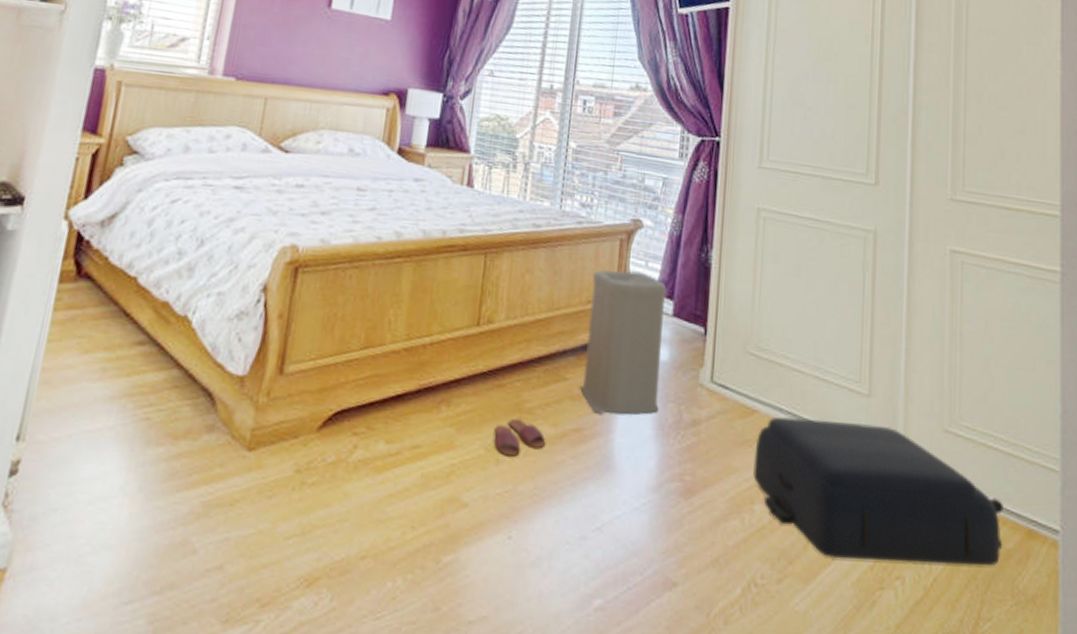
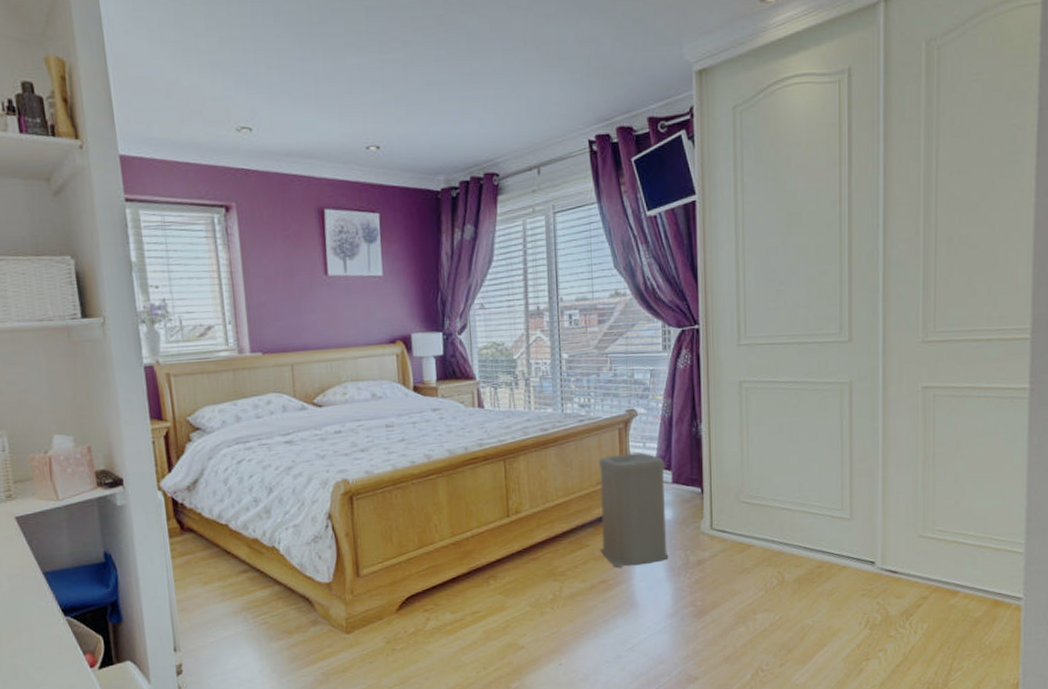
slippers: present [493,418,546,457] -> none [535,580,579,609]
suitcase: present [753,416,1003,565] -> none [753,540,972,644]

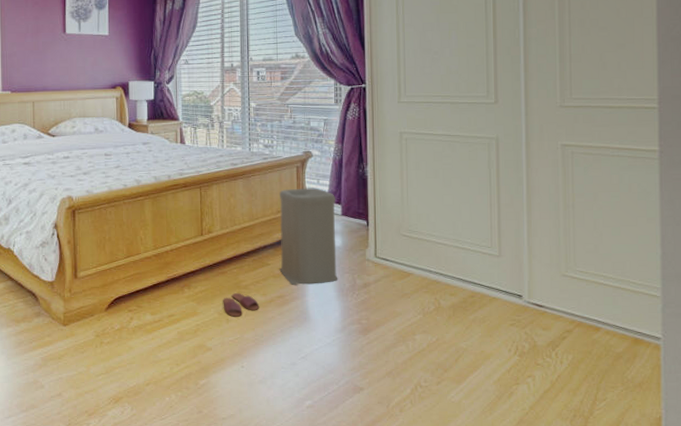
slippers: none [535,580,579,609] -> present [223,292,260,317]

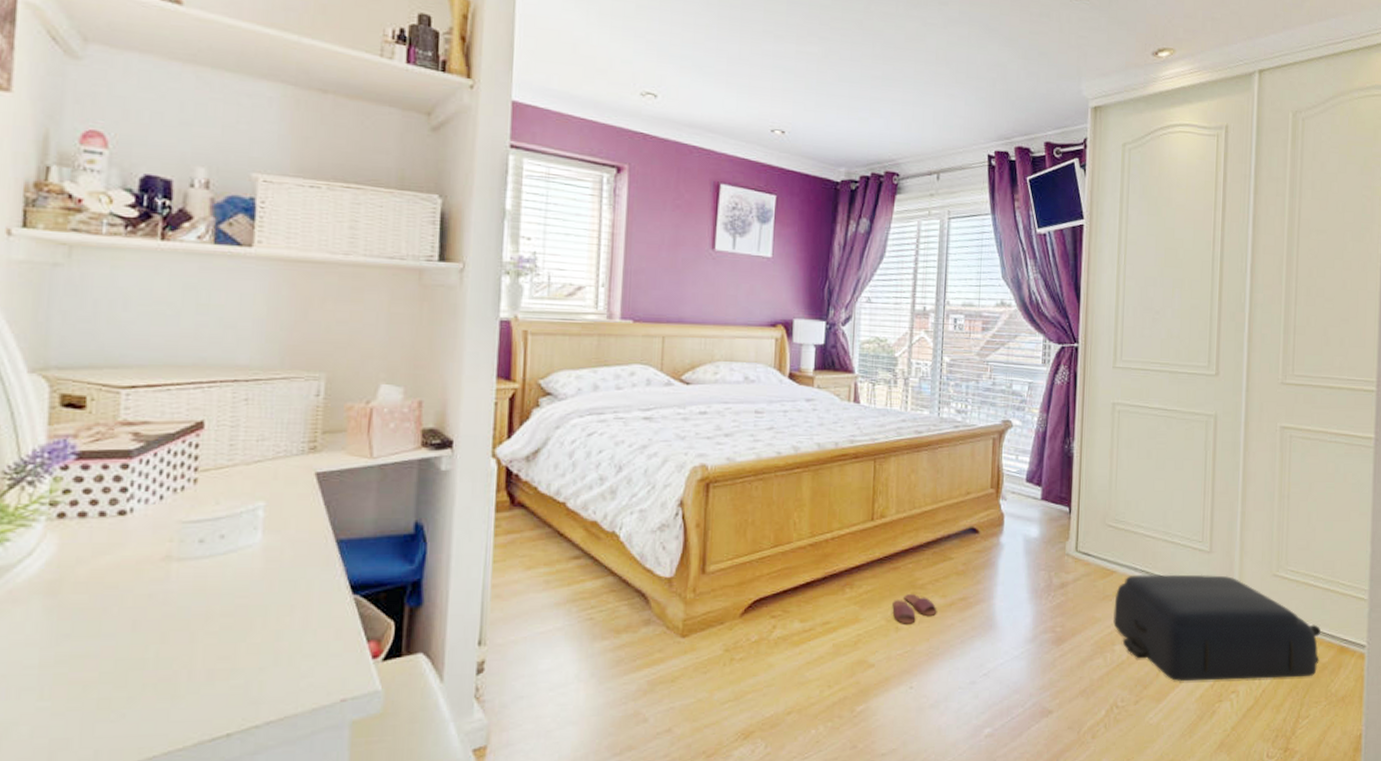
laundry basket: present [279,188,338,285] -> none [964,464,1035,584]
suitcase: none [412,275,614,366] -> present [1113,574,1321,681]

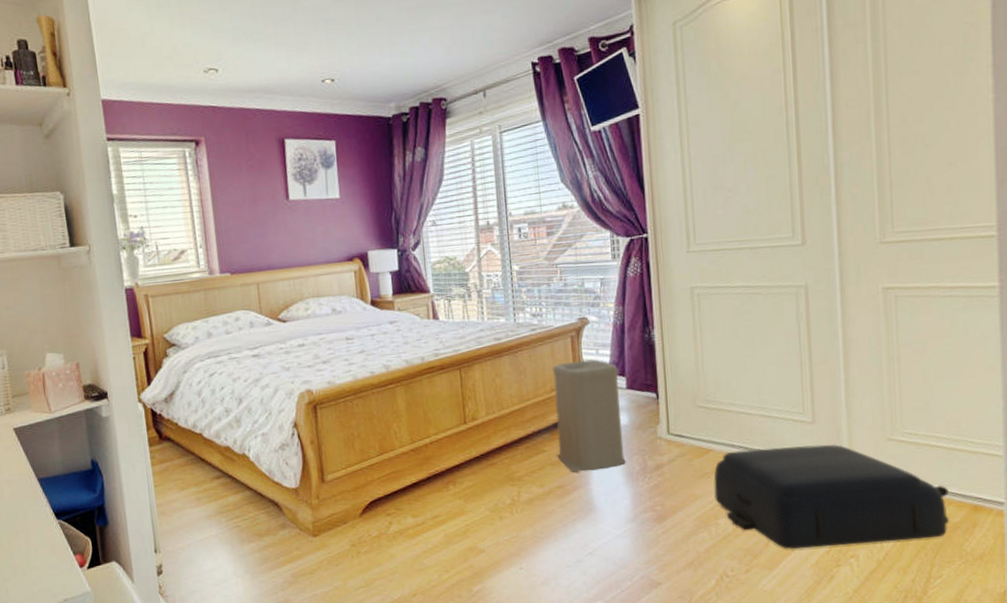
slippers: present [892,593,937,624] -> none [494,485,537,513]
laundry basket: none [964,464,1035,584] -> present [552,359,626,472]

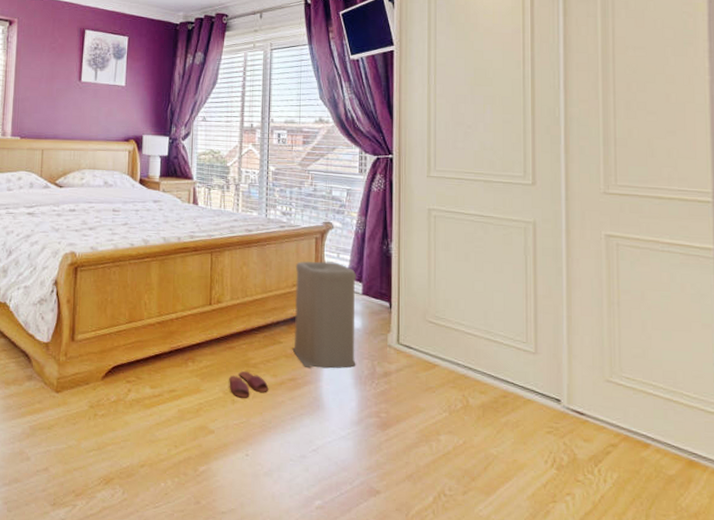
slippers: none [494,485,537,513] -> present [229,370,269,398]
suitcase: present [713,444,949,549] -> none [438,369,665,487]

